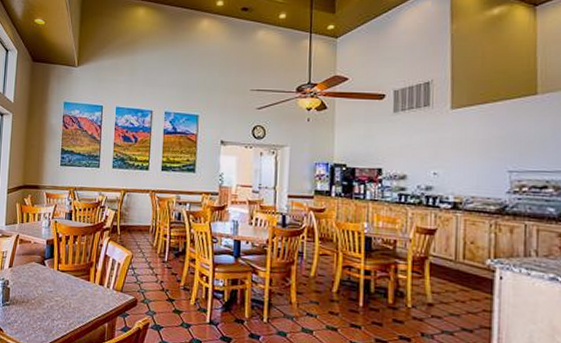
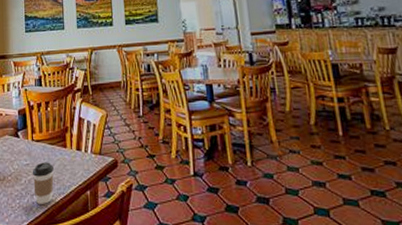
coffee cup: none [54,291,77,330] -> present [32,162,55,204]

